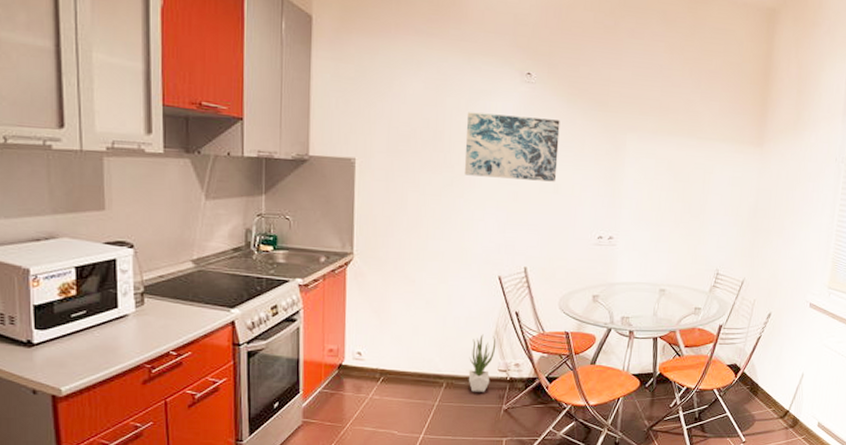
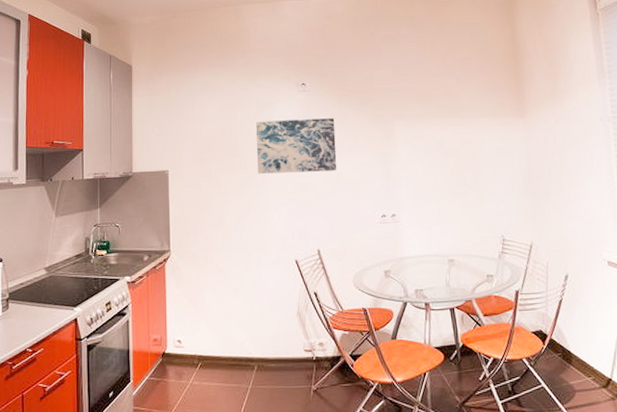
potted plant: present [468,334,497,392] -> none [276,316,300,373]

